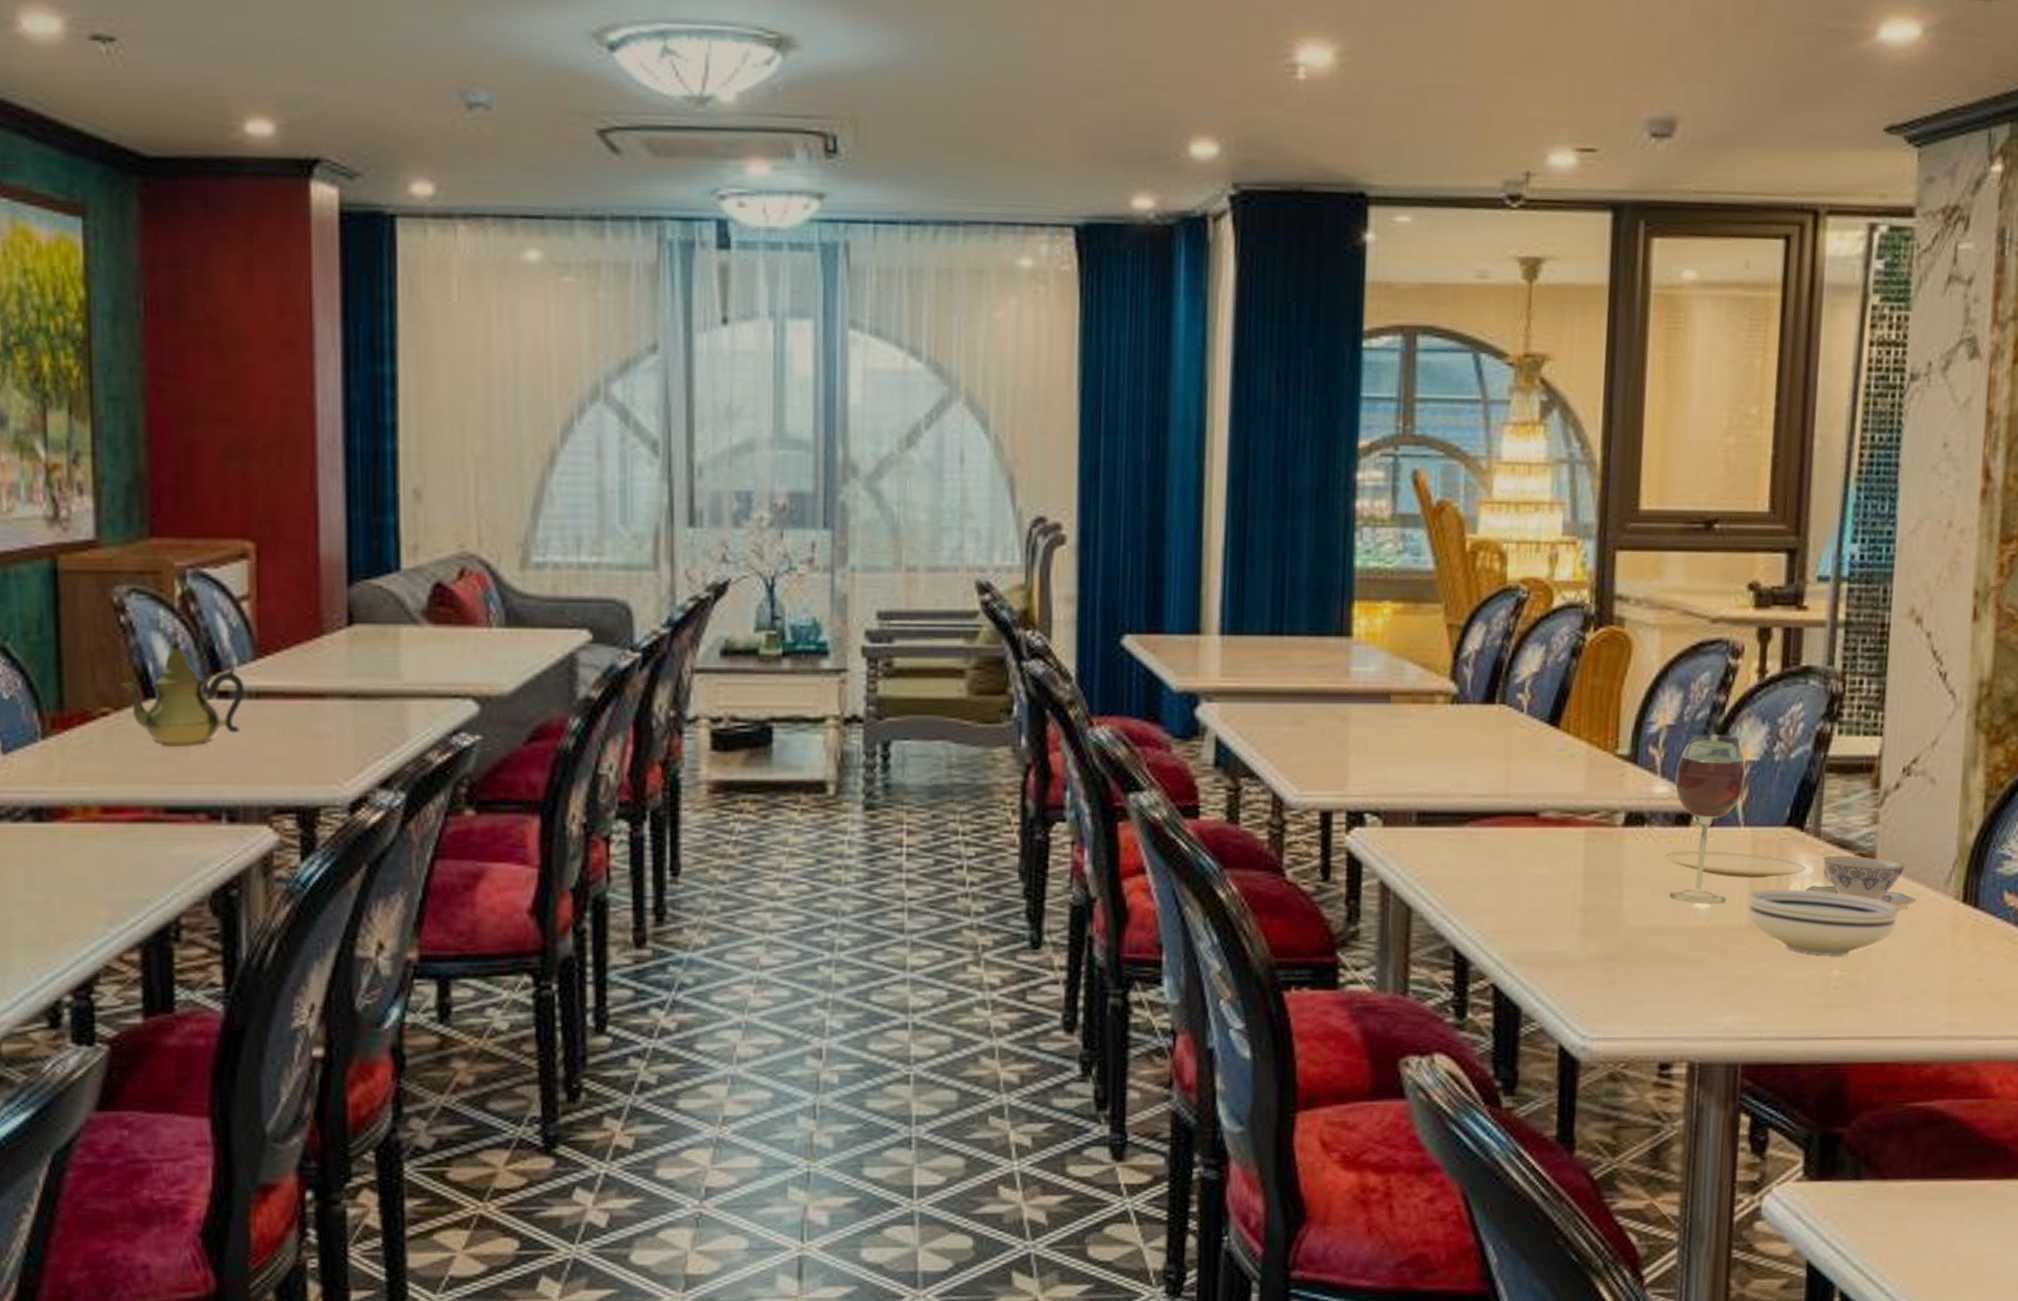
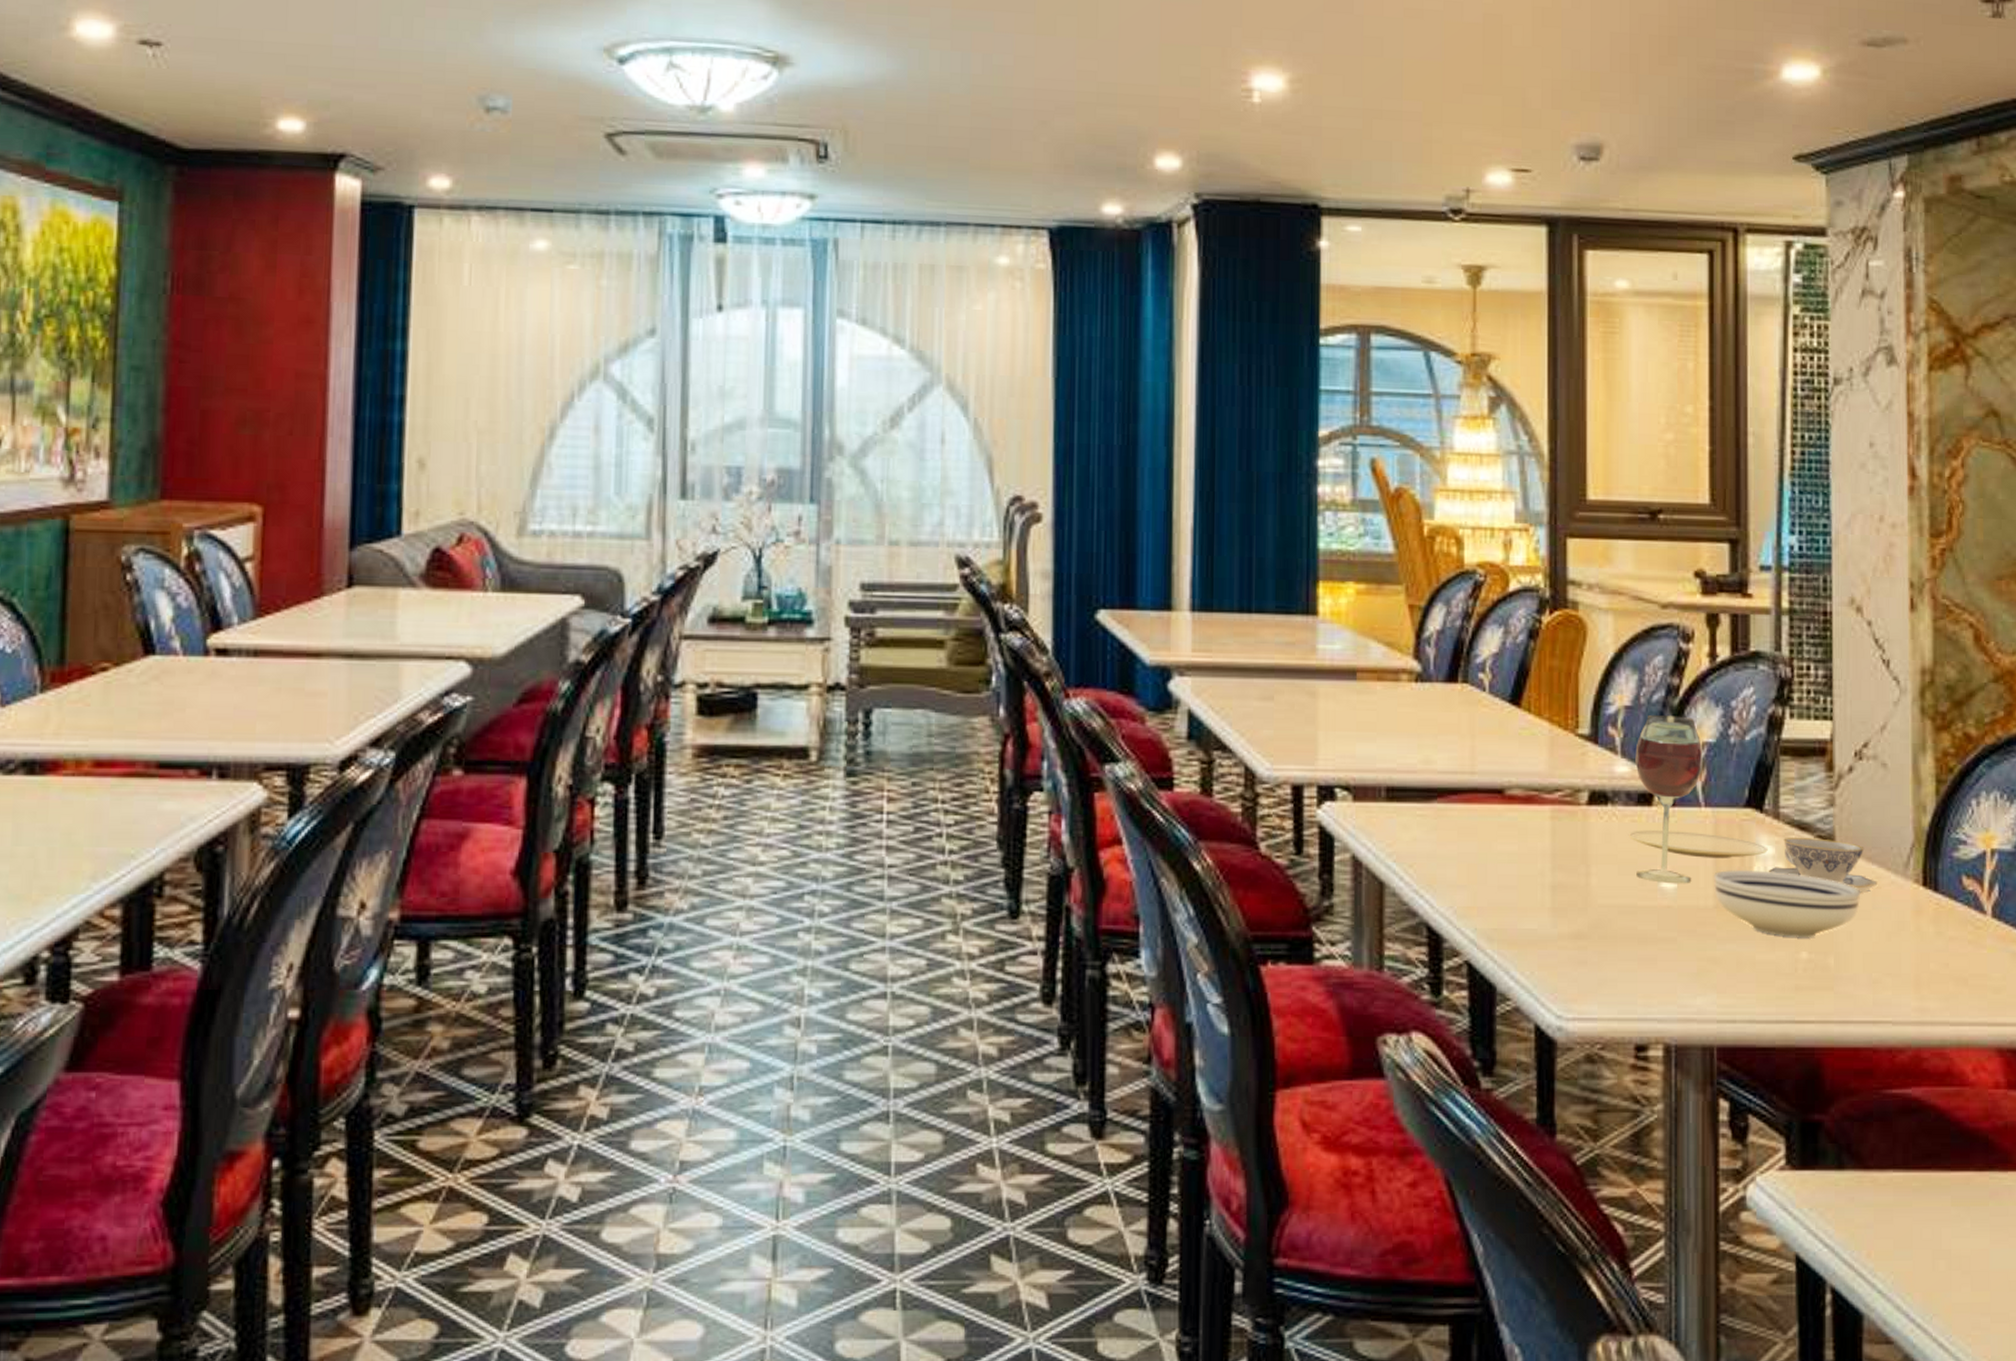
teapot: present [120,629,245,748] -> none [122,588,244,704]

